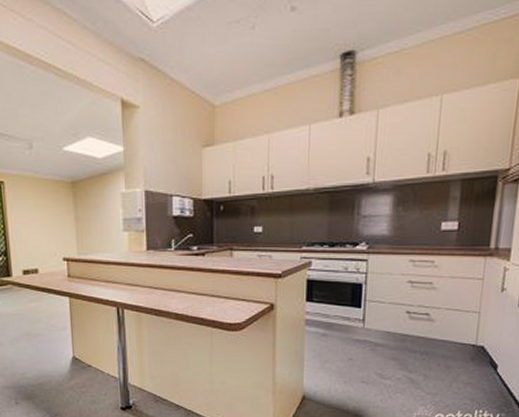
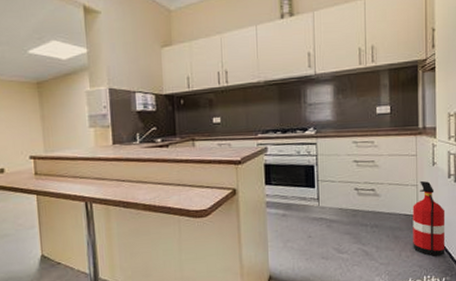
fire extinguisher: none [466,307,510,391] -> present [413,180,446,257]

